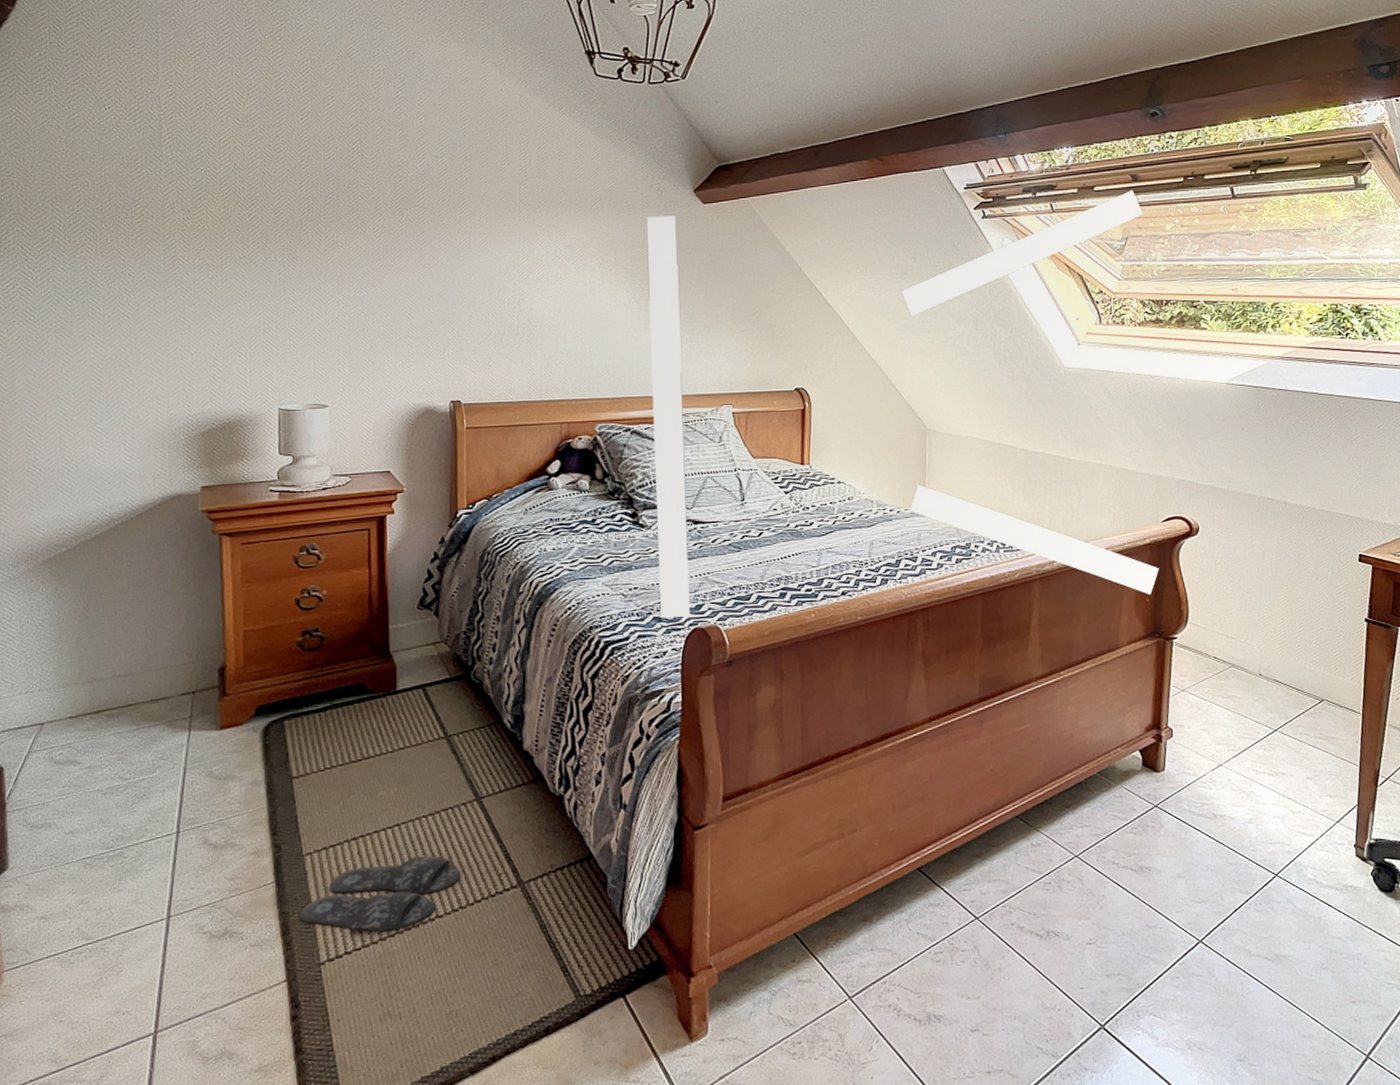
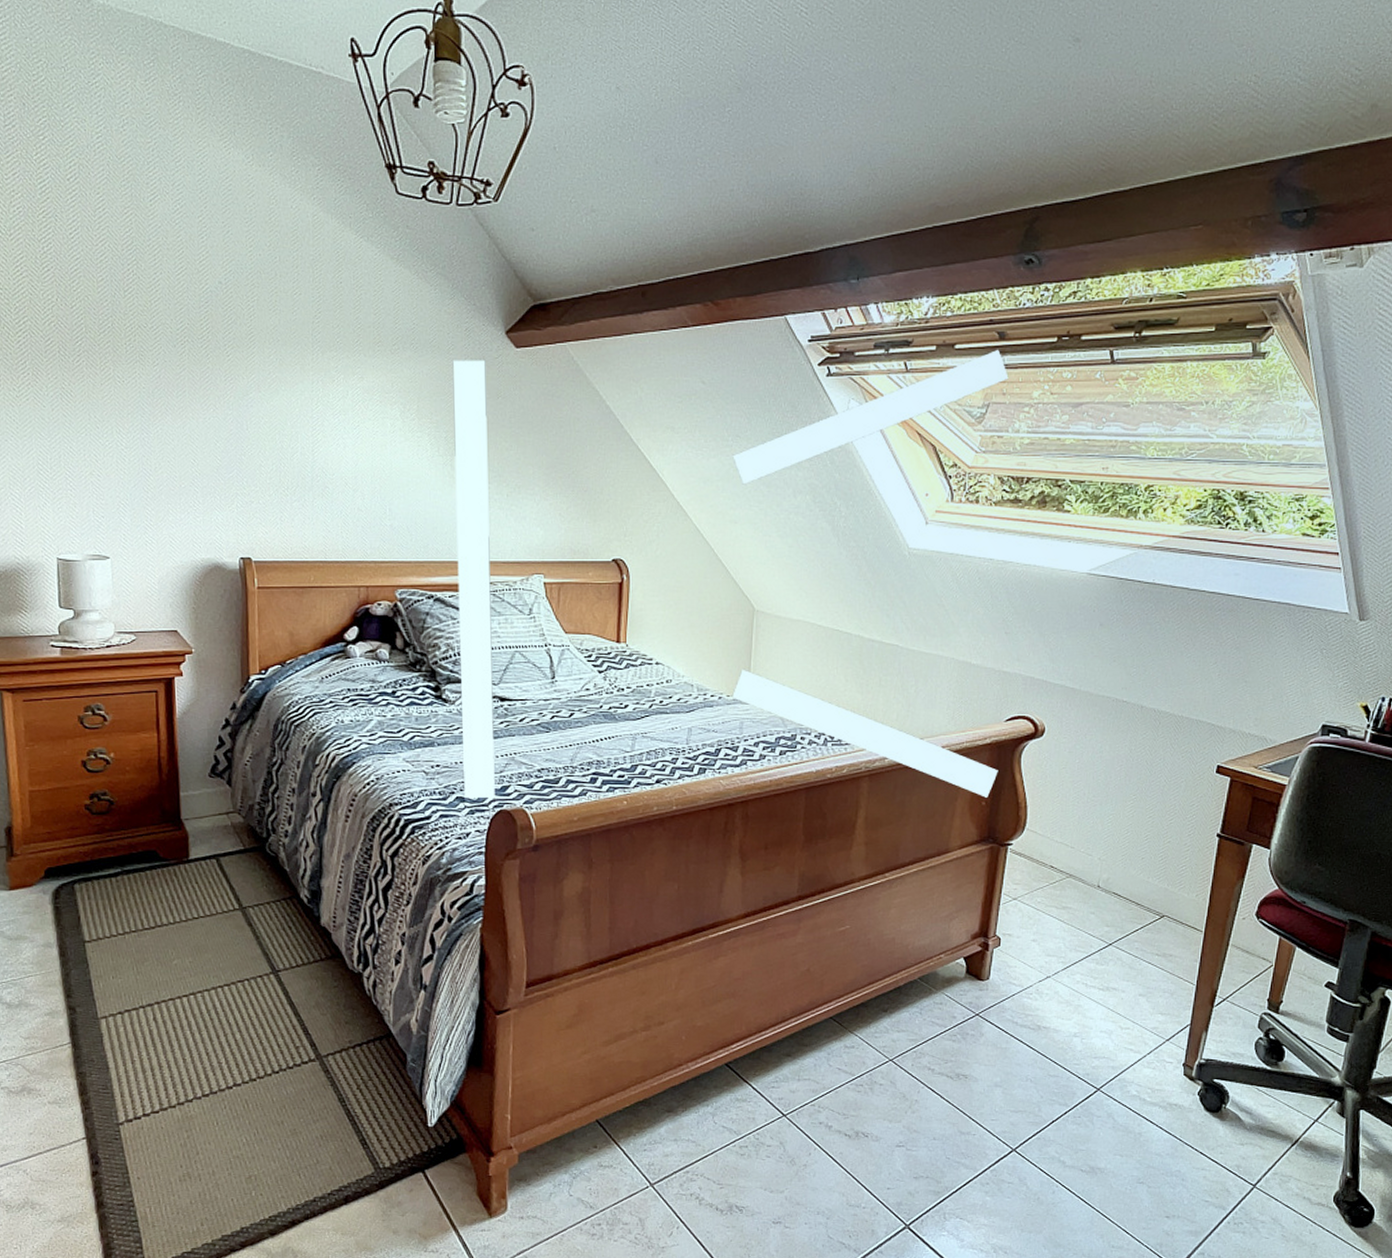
slippers: present [300,856,461,932] -> none [97,1025,258,1096]

